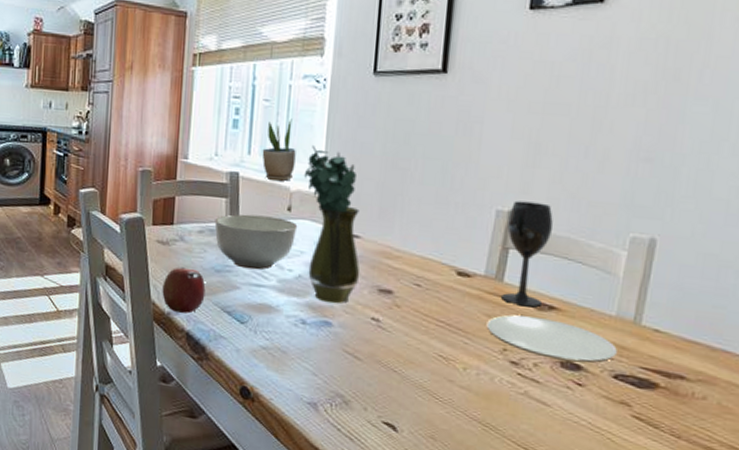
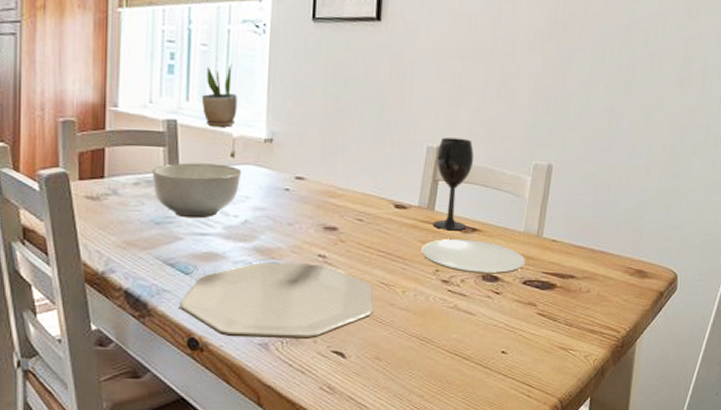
fruit: present [162,268,206,314] -> none [94,224,145,271]
plate: none [233,319,430,406] -> present [179,262,374,339]
vase: present [303,145,360,304] -> none [246,91,306,245]

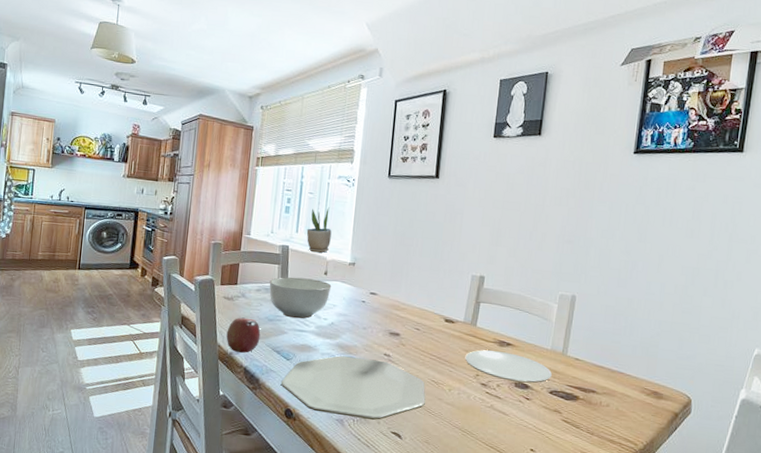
fruit: none [94,224,145,271] -> present [226,318,261,353]
wine glass: present [433,137,474,231] -> none [475,269,510,344]

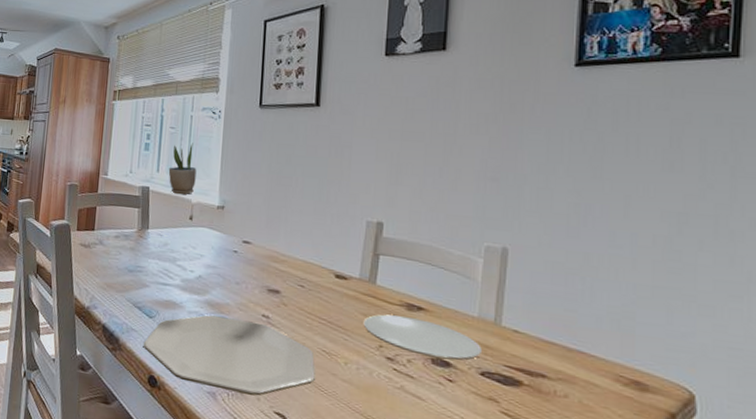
fruit: present [226,318,261,353] -> none [83,267,120,308]
bowl: present [269,277,332,319] -> none [128,222,198,271]

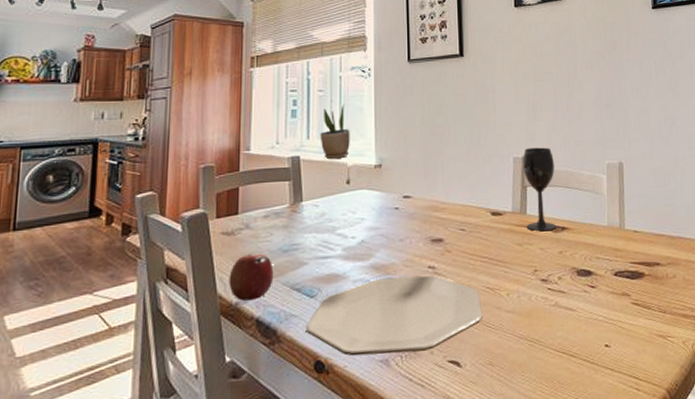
fruit: none [83,267,120,308] -> present [229,254,274,301]
plate: present [363,314,482,361] -> none [519,238,613,271]
wine glass: none [375,213,417,308] -> present [523,147,557,232]

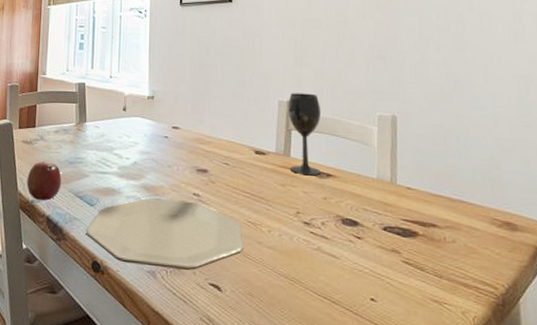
potted plant: present [320,104,350,160] -> none [102,40,127,88]

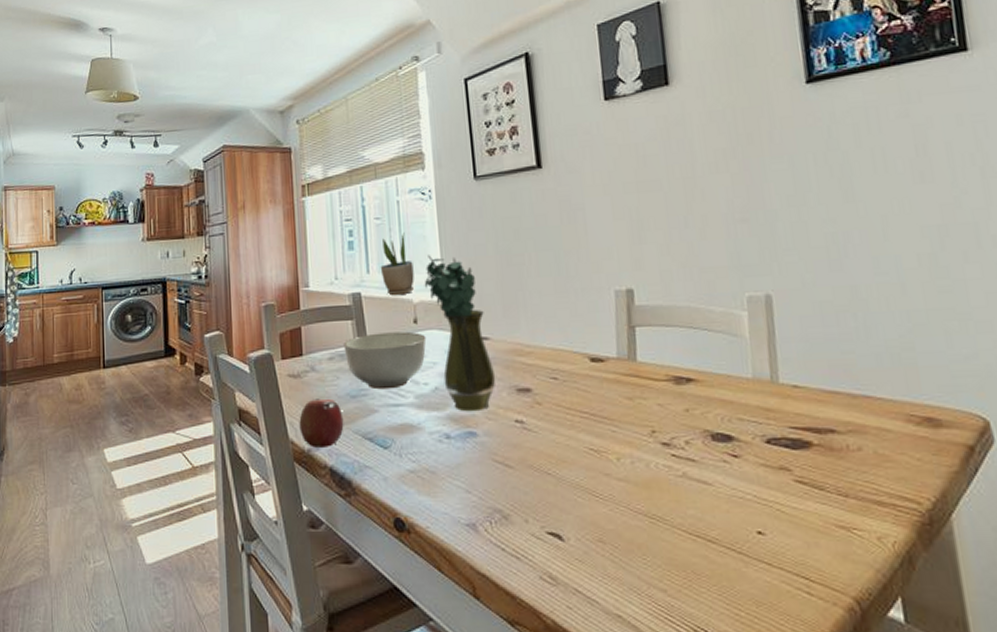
bowl: none [67,115,132,160] -> present [343,331,427,390]
plate: present [85,198,243,270] -> none [381,431,587,518]
potted plant: none [102,40,127,88] -> present [380,232,414,296]
vase: none [134,59,182,184] -> present [424,255,496,412]
wine glass: present [288,93,322,176] -> none [627,276,680,383]

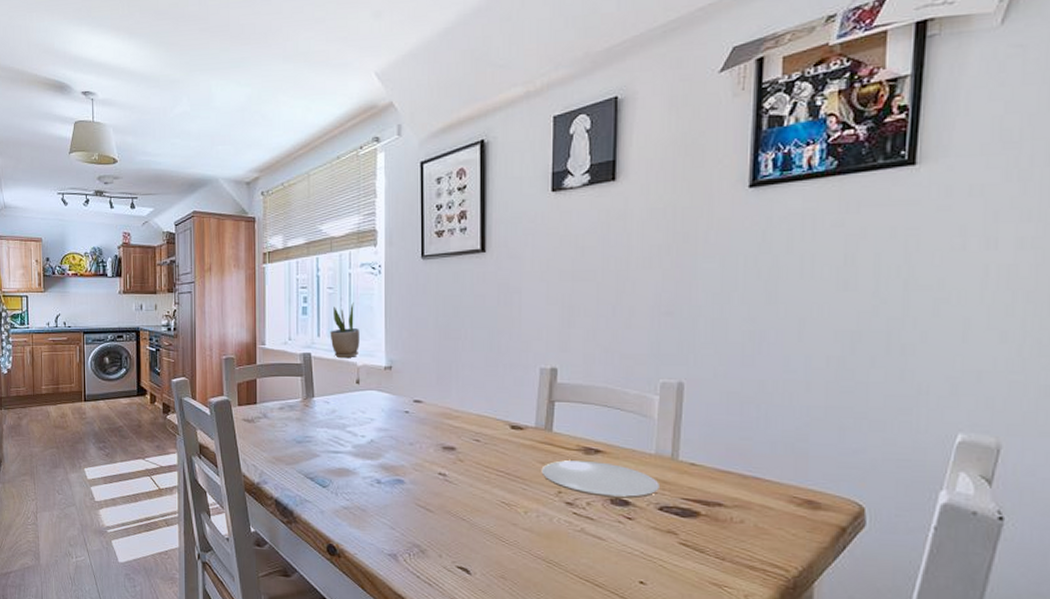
fruit: present [299,399,344,448] -> none [251,442,289,482]
bowl: present [343,331,427,390] -> none [293,389,367,438]
vase: present [424,255,496,412] -> none [368,324,425,463]
plate: none [630,392,763,433] -> present [541,460,659,499]

